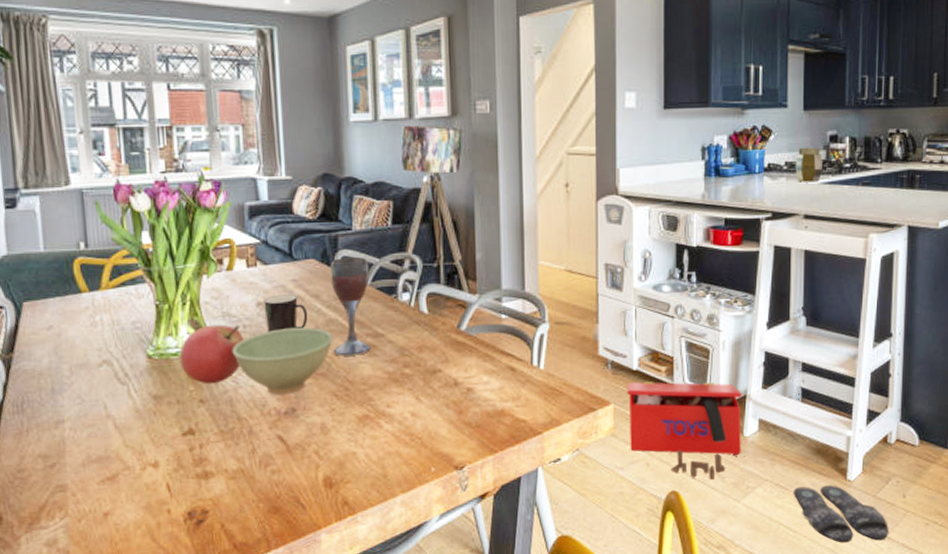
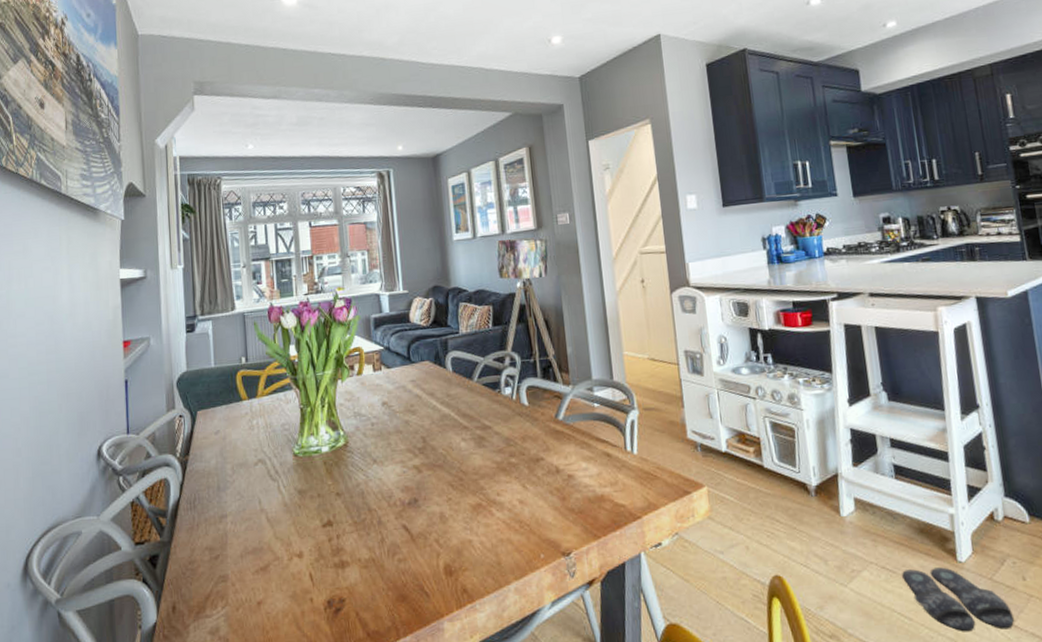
fruit: present [179,324,245,384] -> none [319,423,373,479]
bowl: present [232,328,333,395] -> none [362,423,447,487]
mug: present [263,294,308,332] -> none [388,393,425,429]
cup: present [329,257,371,356] -> none [442,357,481,448]
toy: present [627,382,745,481] -> none [718,462,845,564]
jar: present [795,147,822,182] -> none [852,229,881,263]

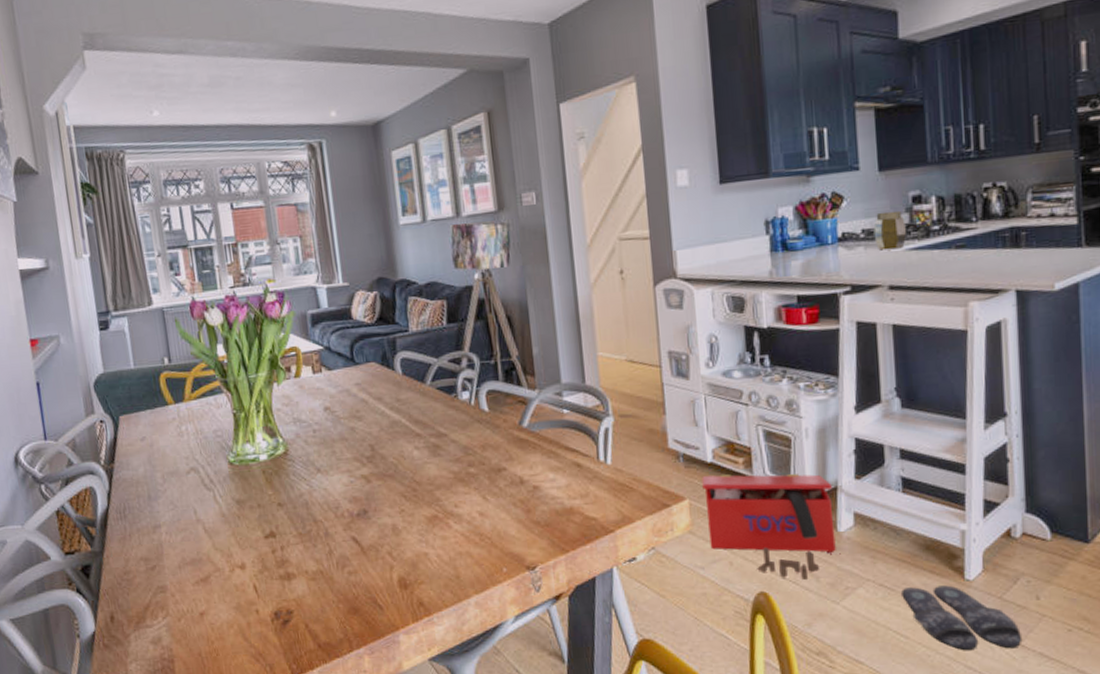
toy: none [718,462,845,564] -> present [702,474,841,581]
jar: none [852,229,881,263] -> present [873,210,906,251]

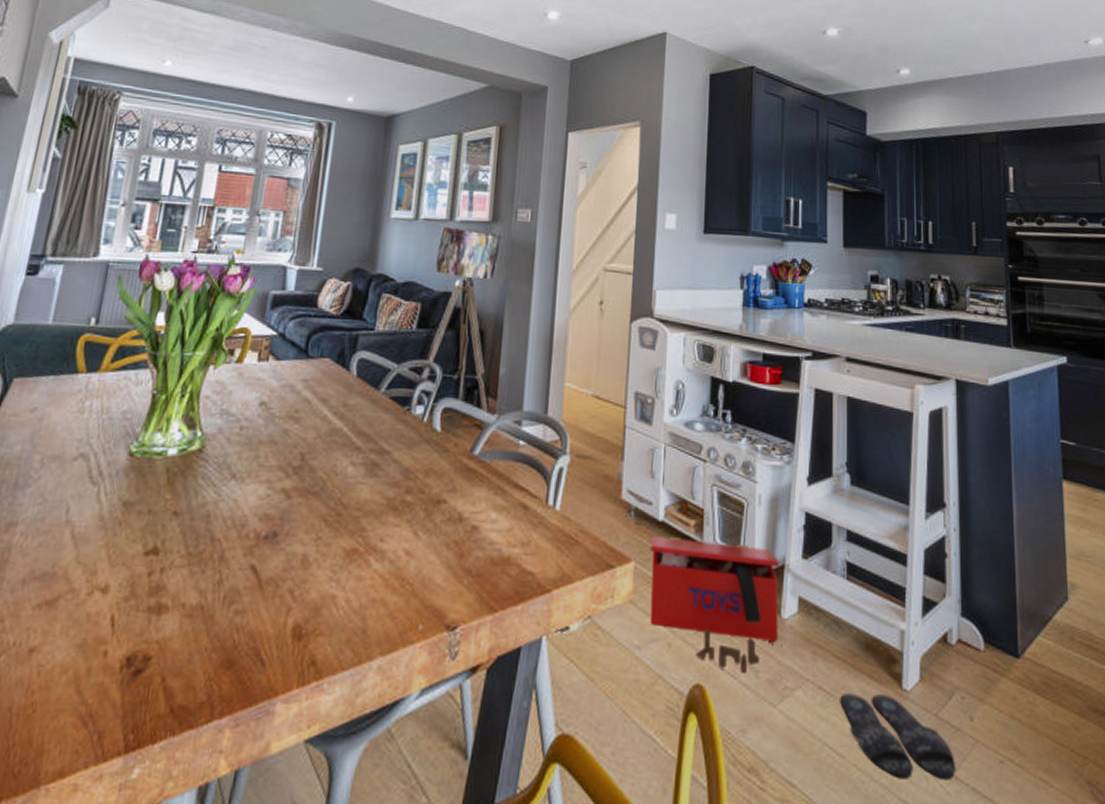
jar: present [873,210,906,251] -> none [836,285,864,323]

